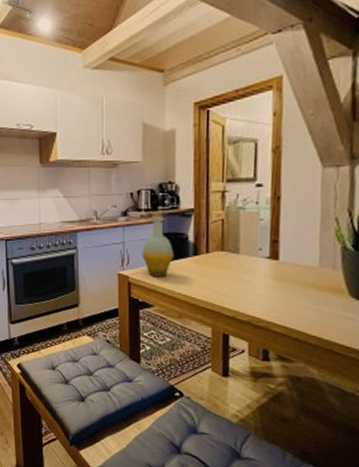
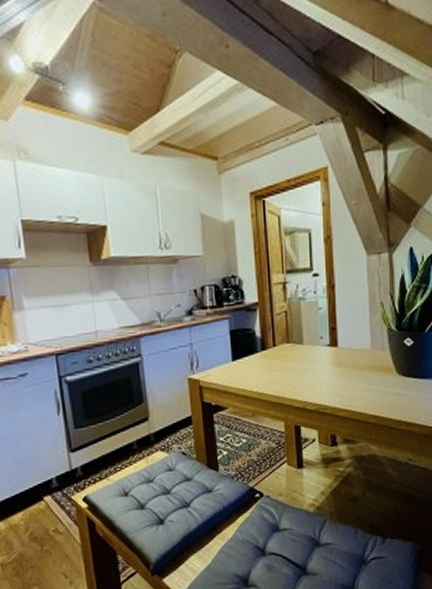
bottle: present [142,212,175,278] -> none [210,308,244,378]

